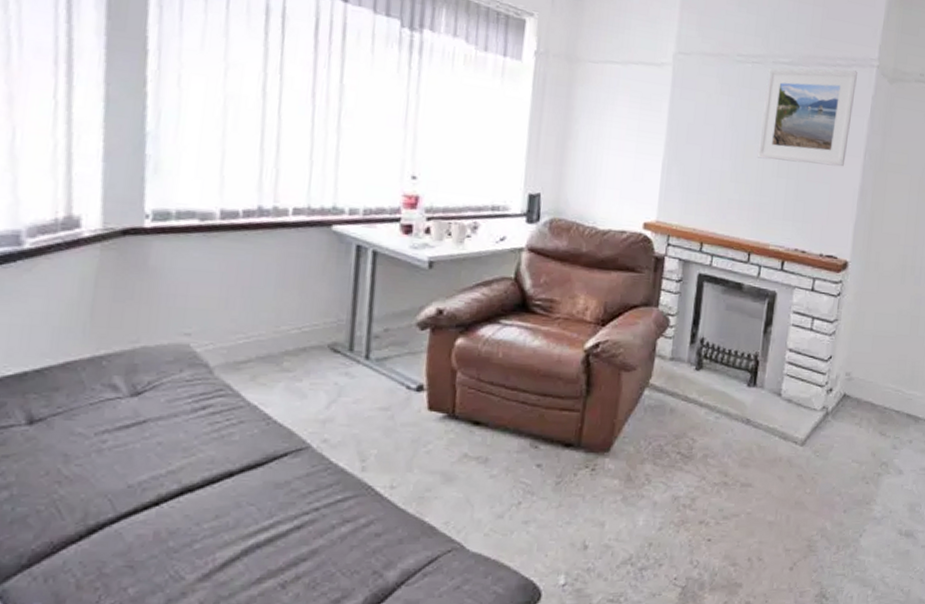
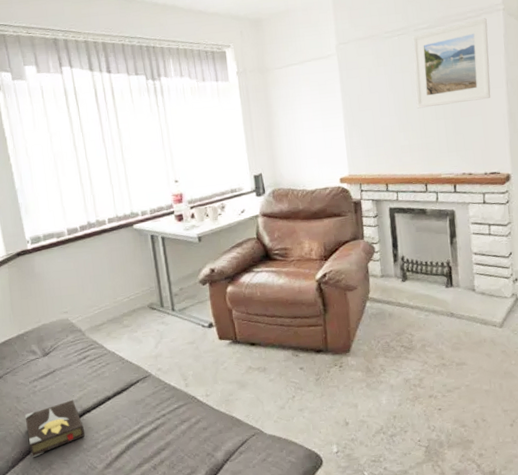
hardback book: none [68,469,177,555] -> present [24,399,85,458]

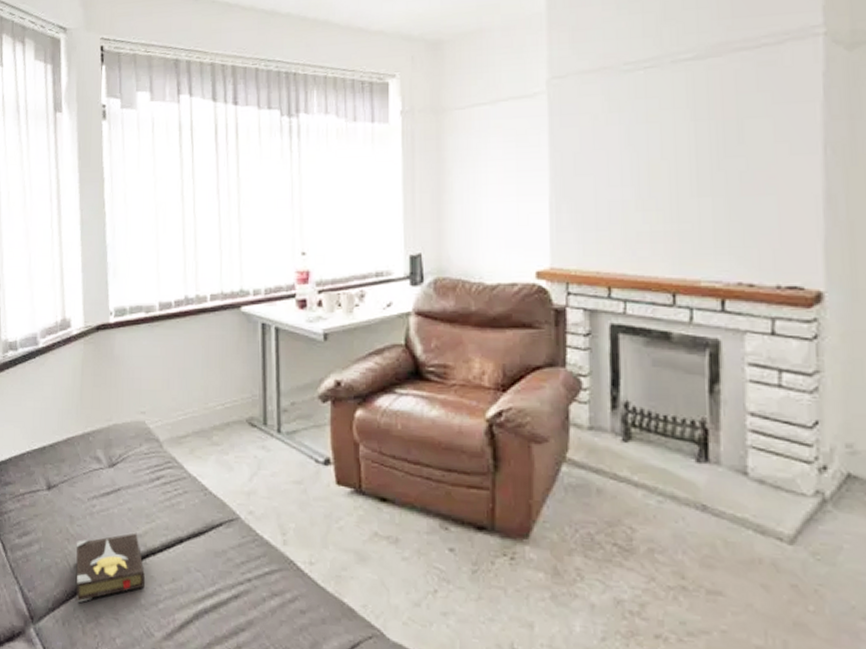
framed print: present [411,18,491,109] -> none [666,46,796,178]

